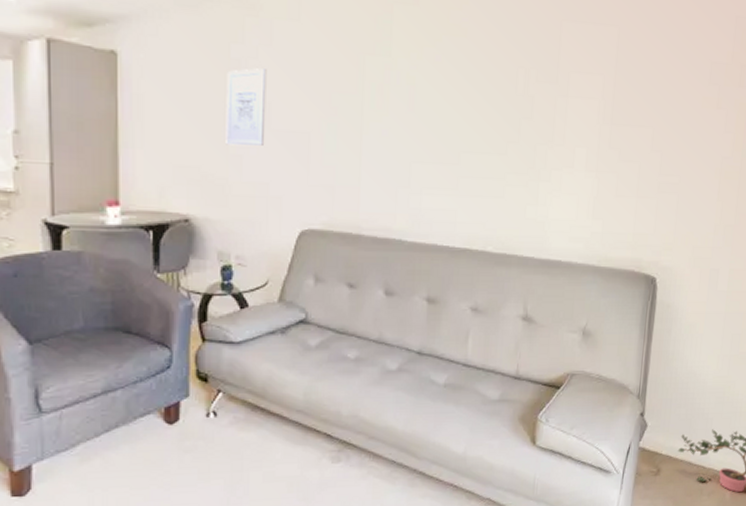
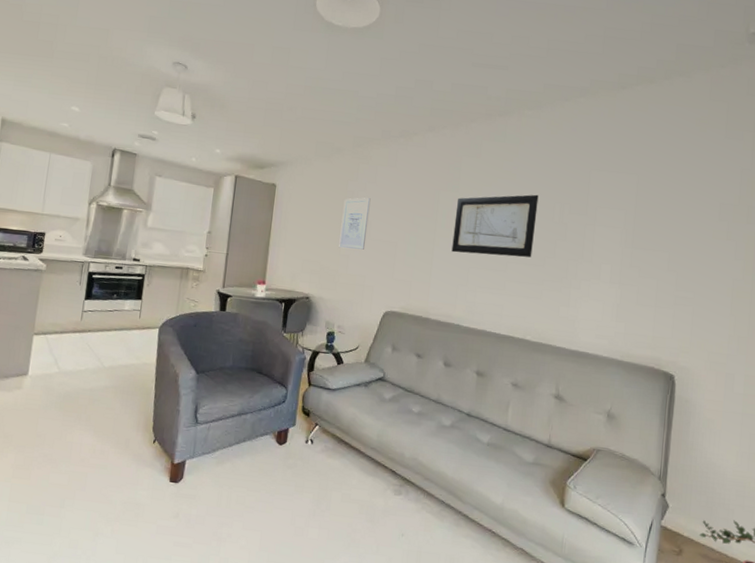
wall art: none [386,57,497,145] -> present [451,194,539,258]

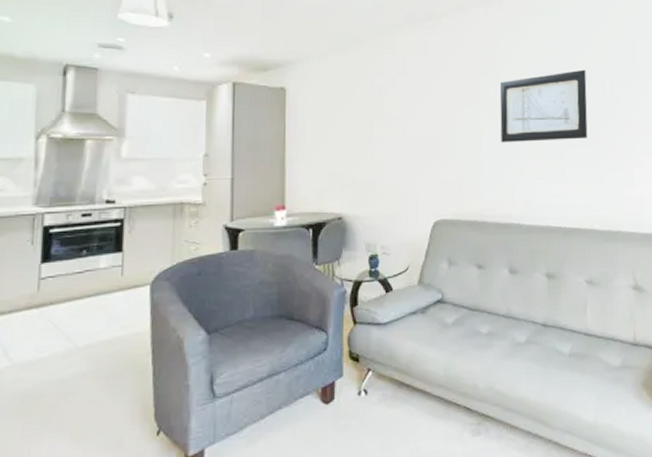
wall art: present [339,197,371,250] -> none [371,93,402,154]

